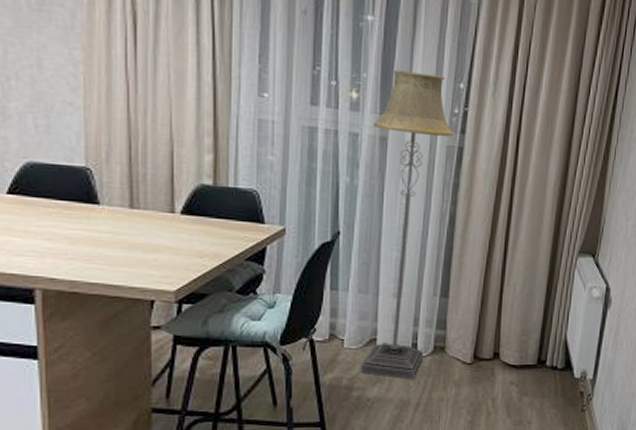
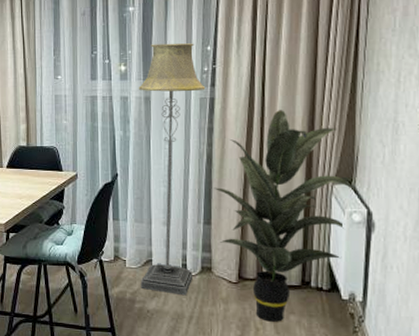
indoor plant: none [454,169,599,405] -> present [213,109,357,322]

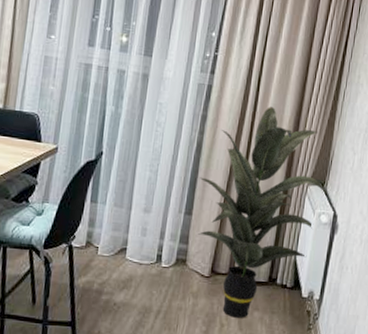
floor lamp: present [138,43,206,296] -> none [110,19,205,289]

